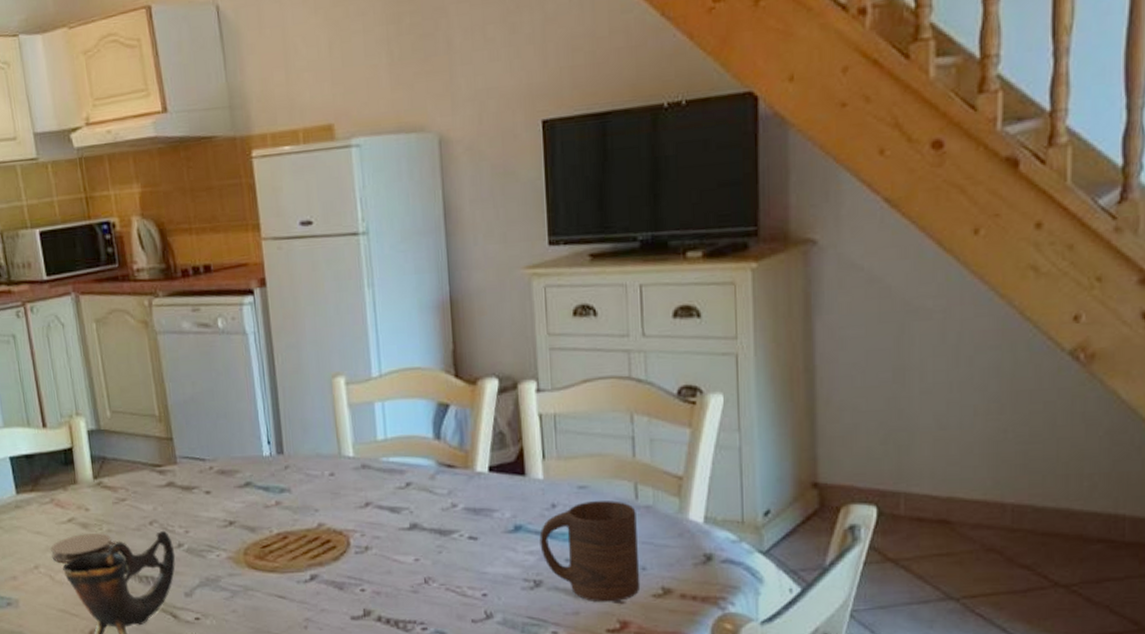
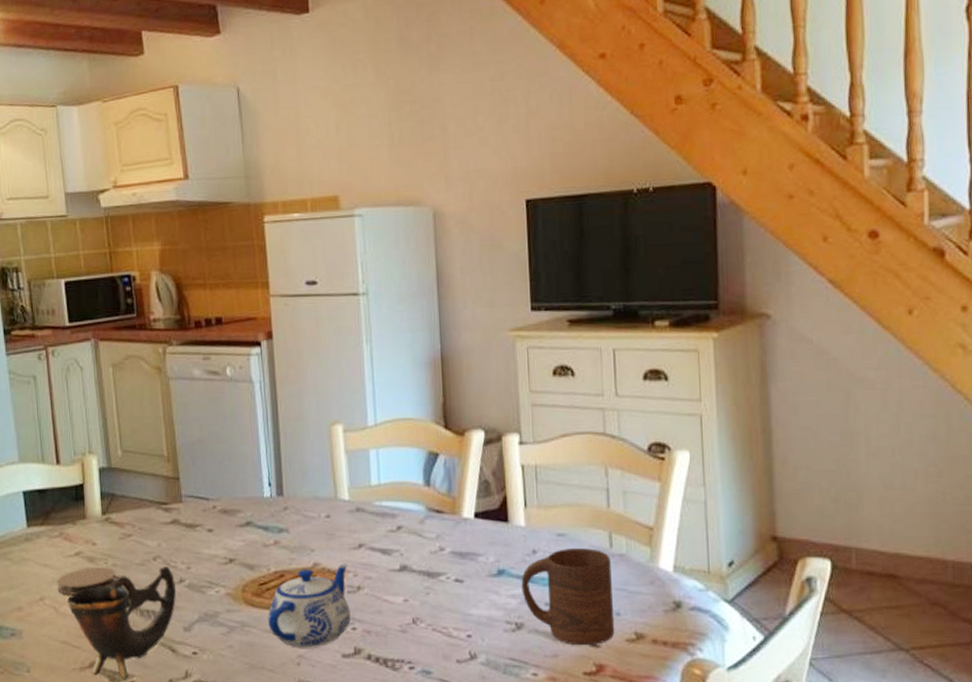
teapot: none [272,523,359,611] -> present [268,563,350,648]

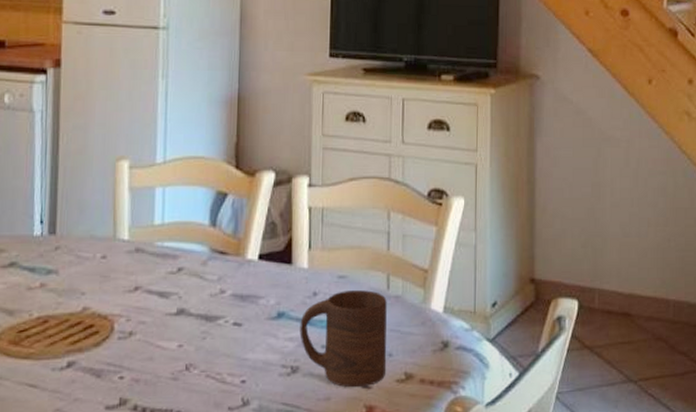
teapot: present [268,563,350,648] -> none [24,307,121,401]

